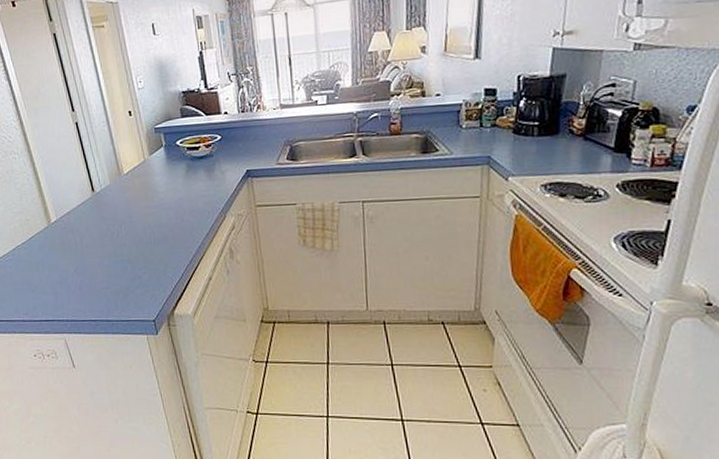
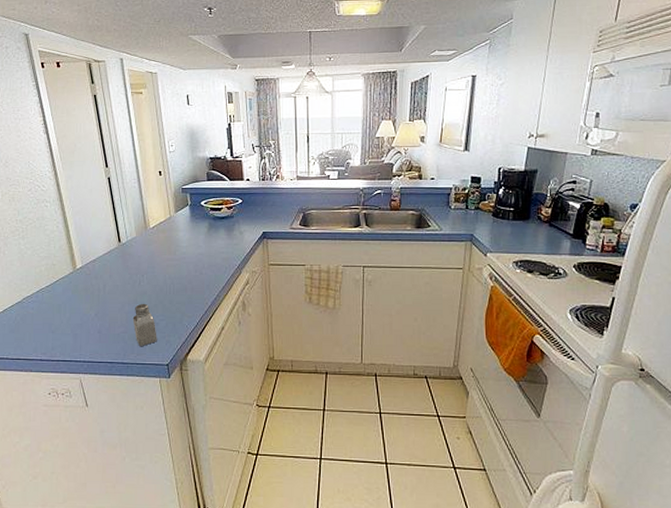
saltshaker: none [113,255,141,303] -> present [132,303,157,347]

